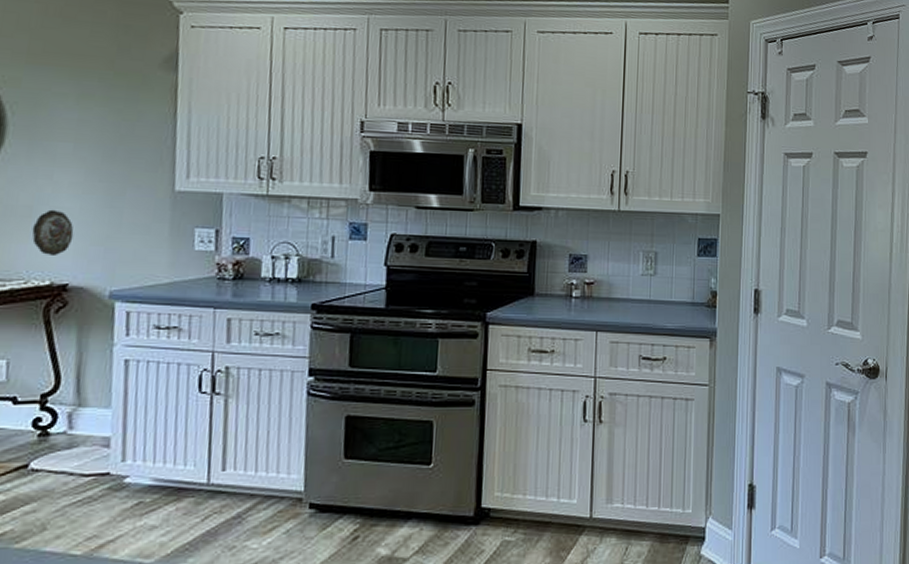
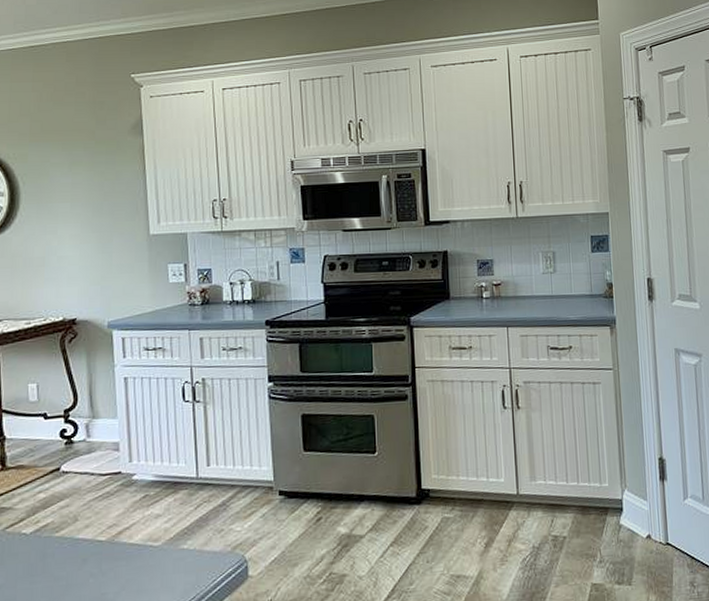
decorative plate: present [31,209,74,257] -> none [46,258,77,297]

